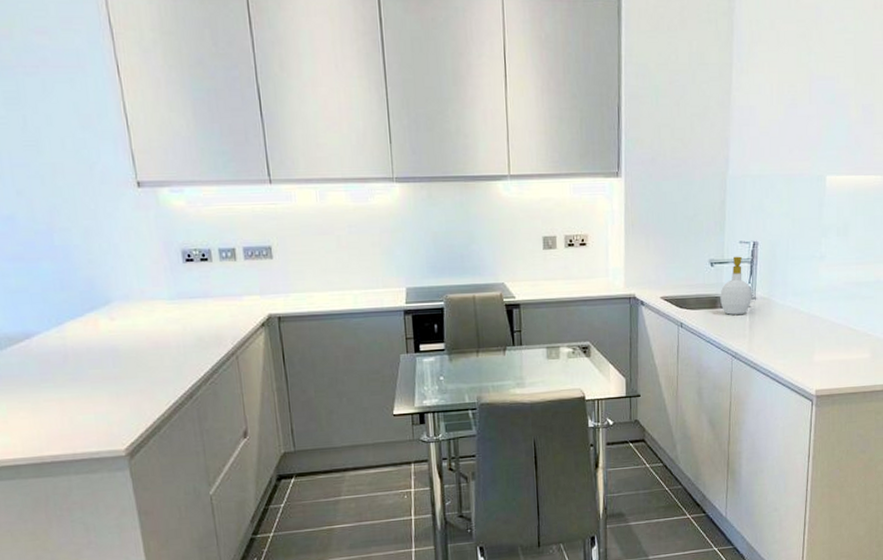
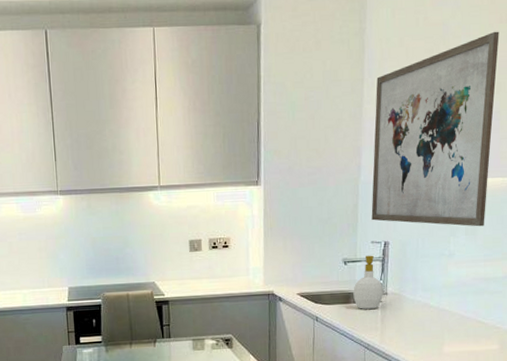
wall art: none [739,17,874,228] -> present [371,31,499,227]

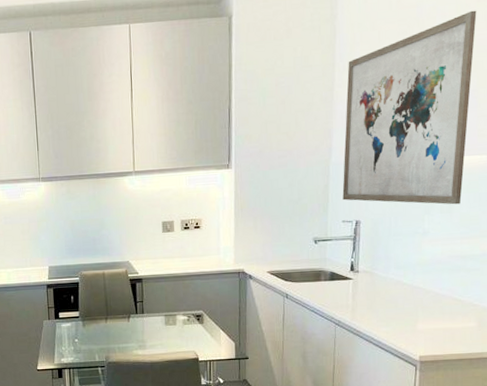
soap bottle: present [353,255,384,309] -> none [324,234,355,287]

